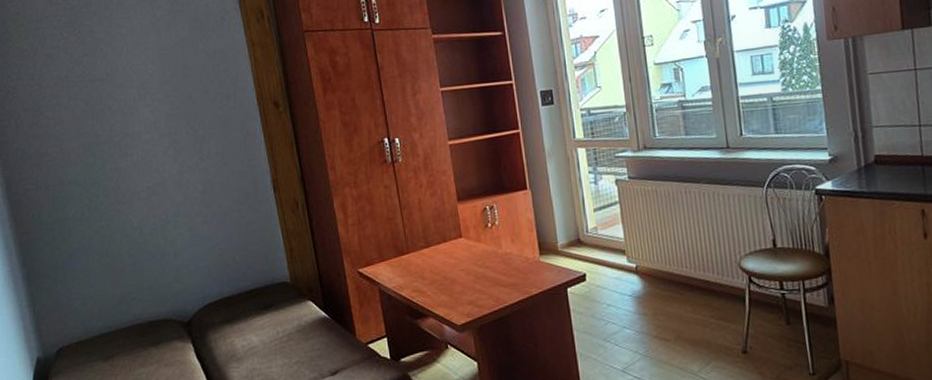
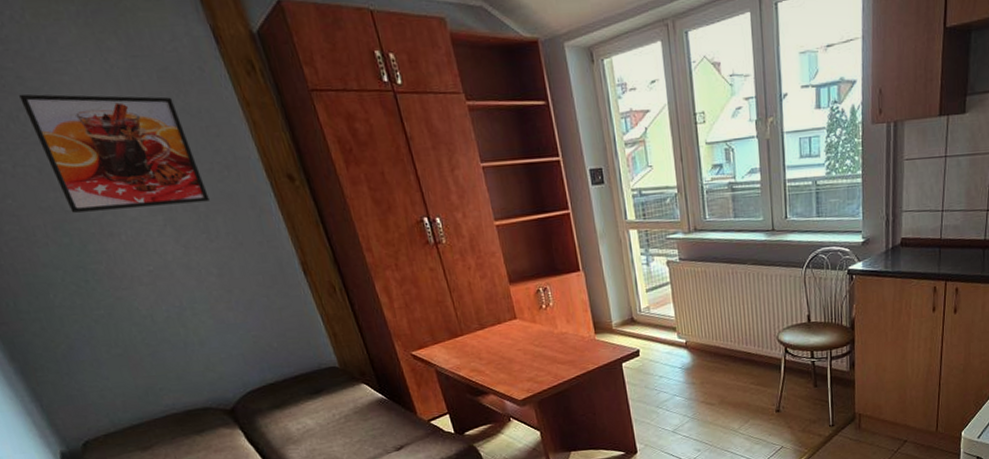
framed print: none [87,41,208,137] -> present [19,93,210,213]

